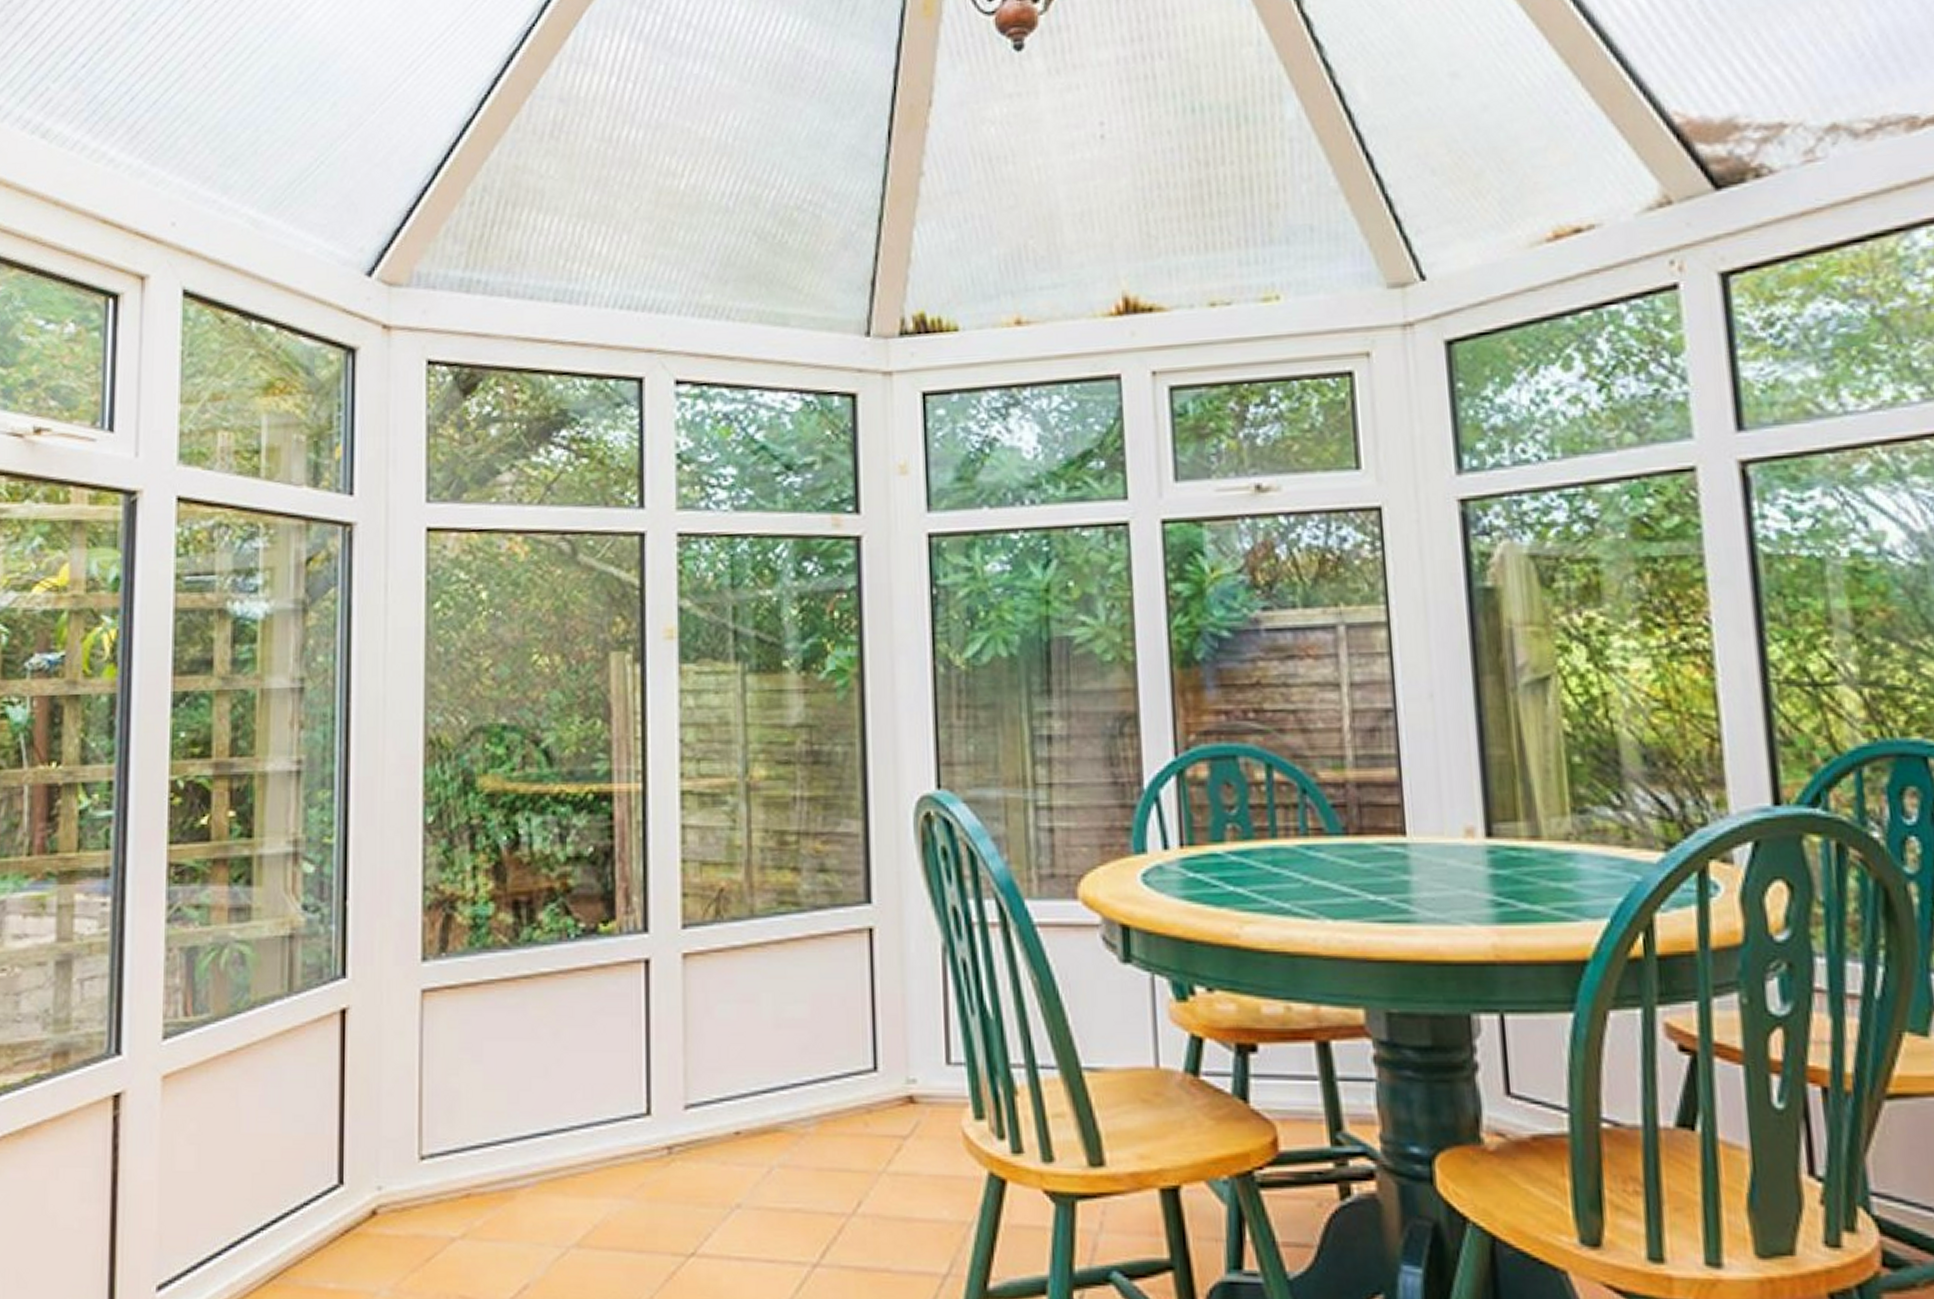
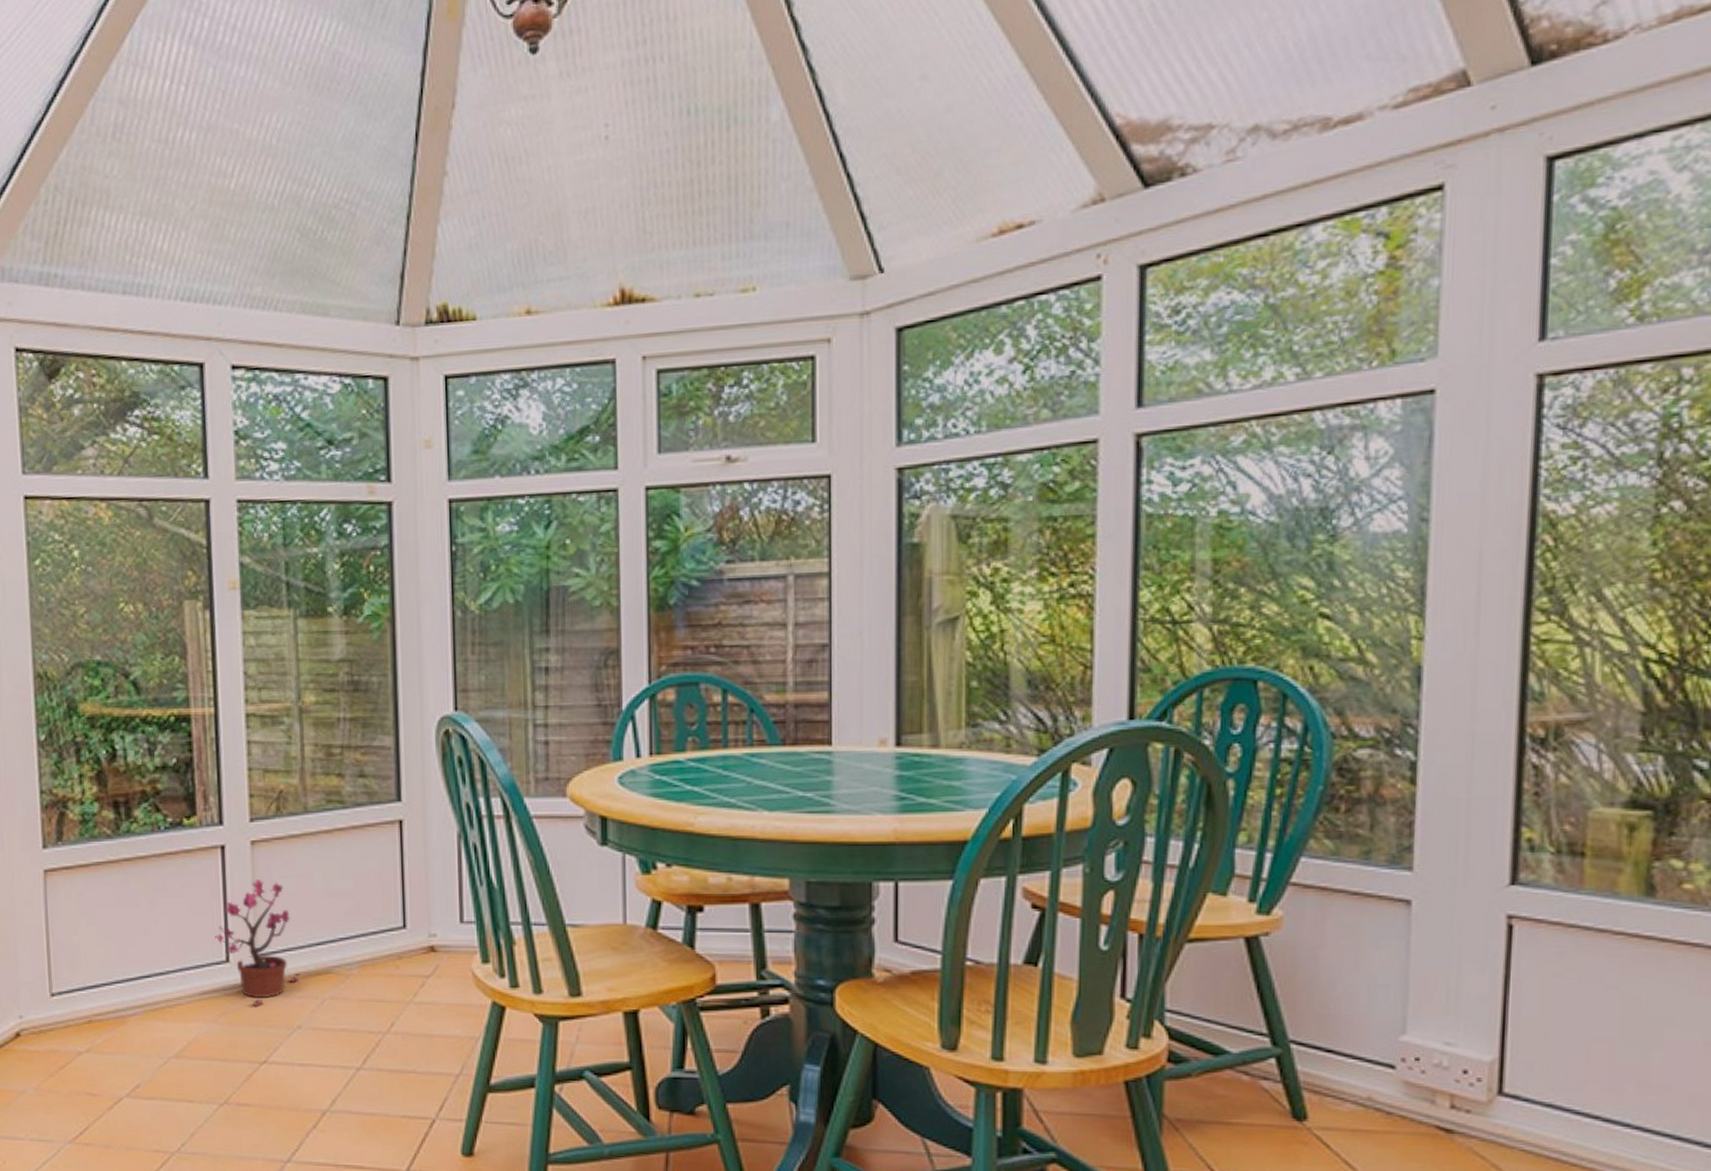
potted plant: none [634,1004,739,1176] -> present [215,879,299,1006]

